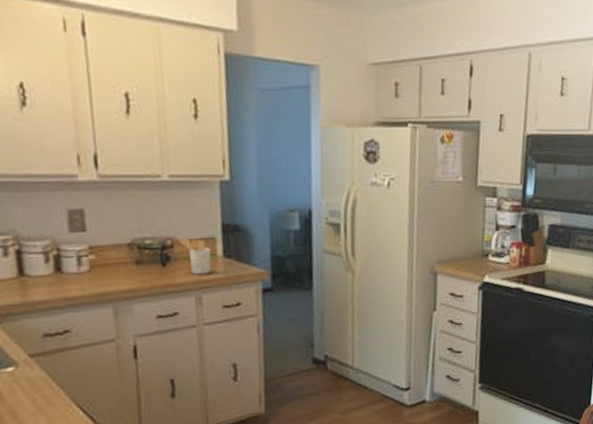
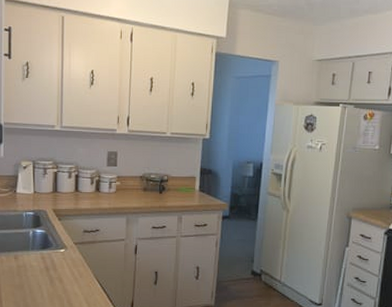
utensil holder: present [178,237,212,275] -> none [171,175,192,202]

